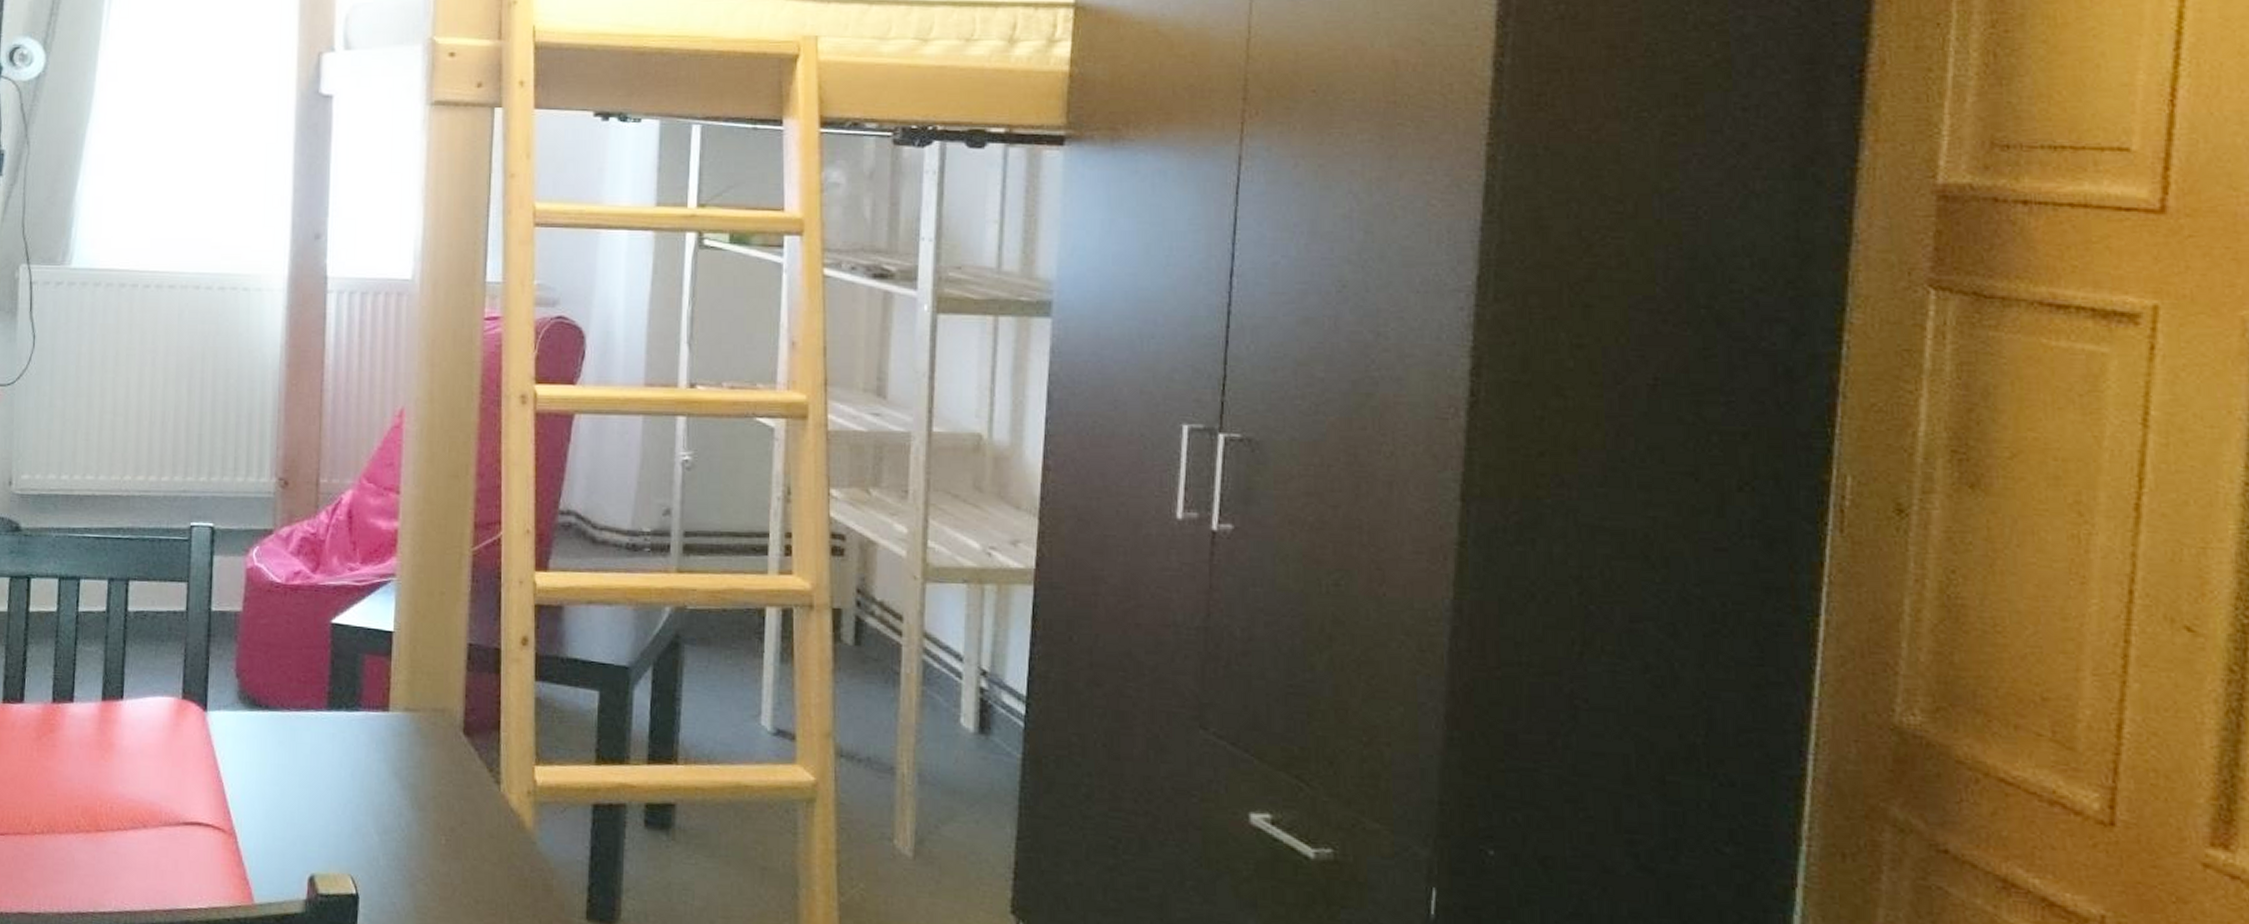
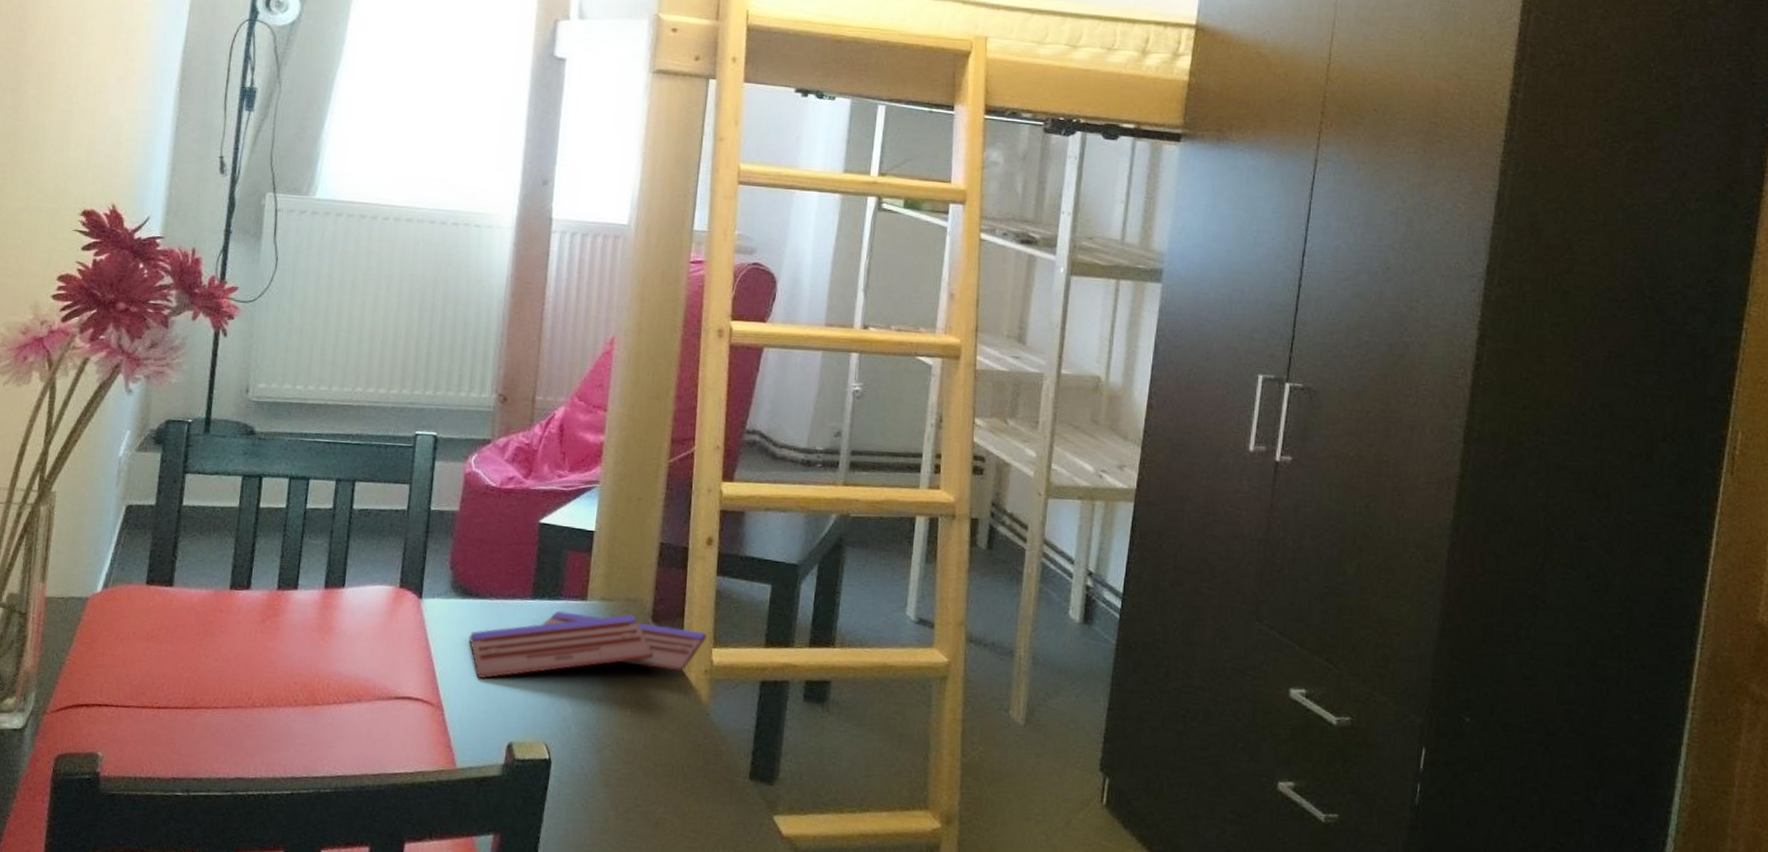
book: none [260,723,528,801] -> present [469,610,707,678]

